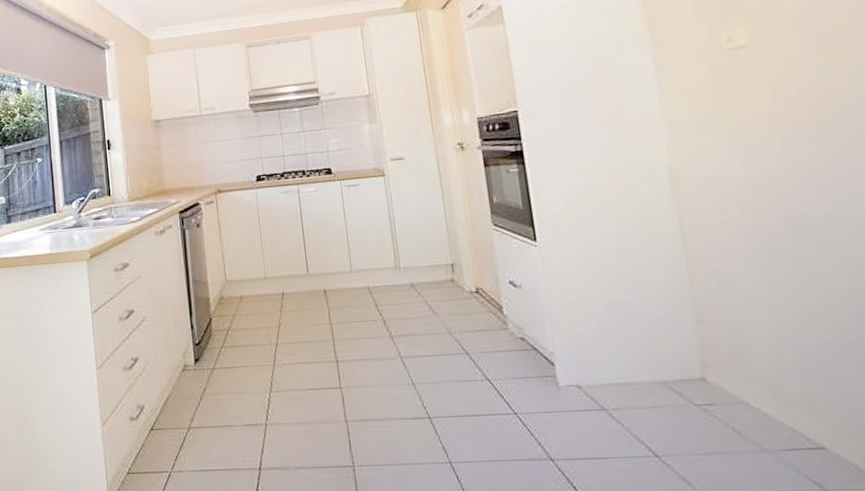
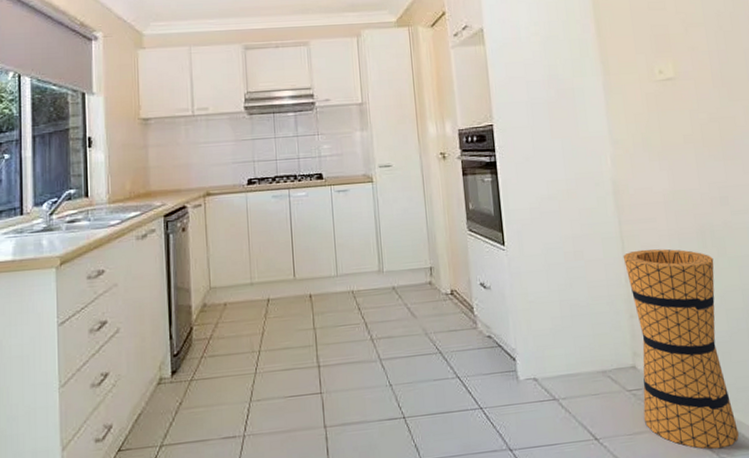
trash bin: none [685,245,850,480] -> present [623,248,739,449]

